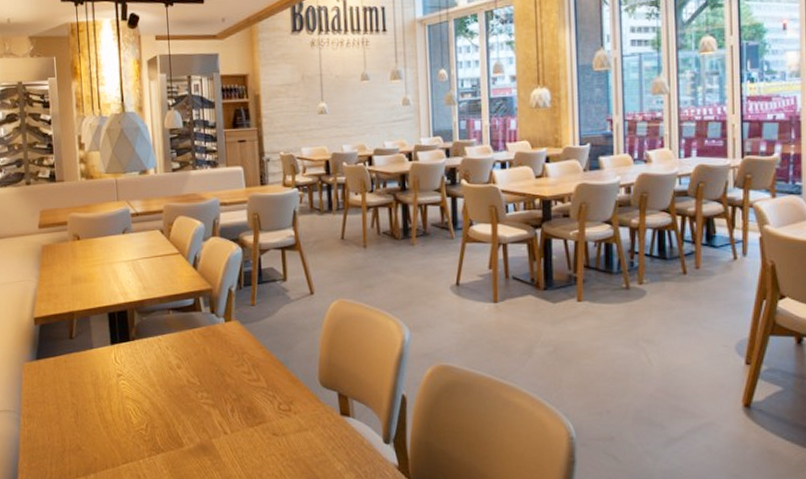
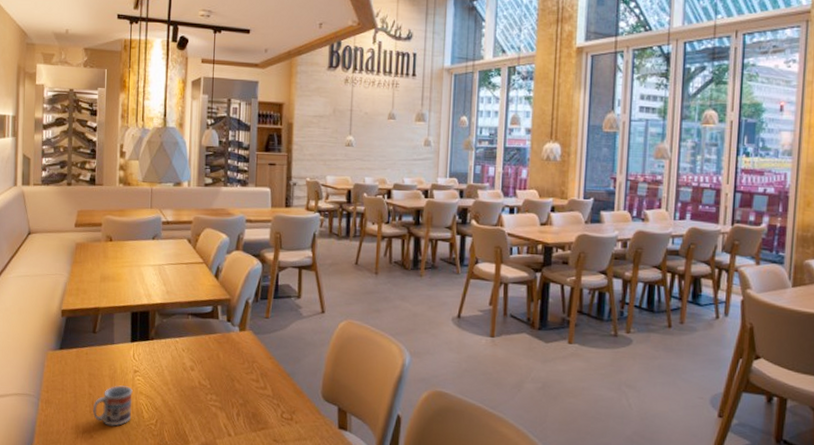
cup: none [77,392,120,435] -> present [92,385,133,427]

